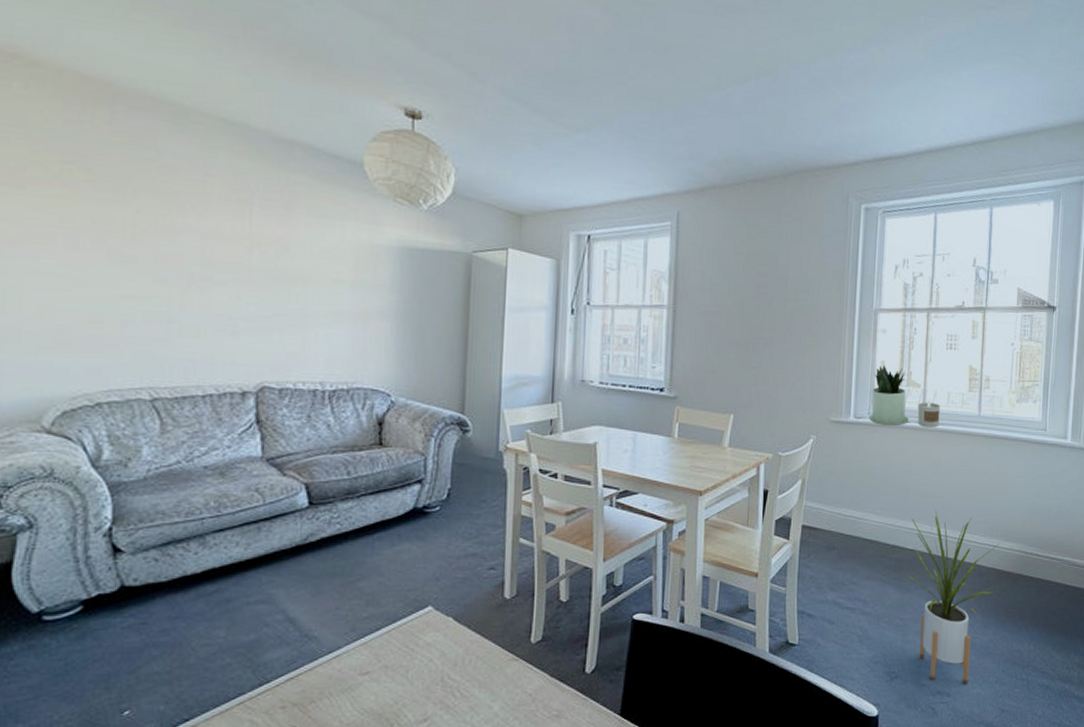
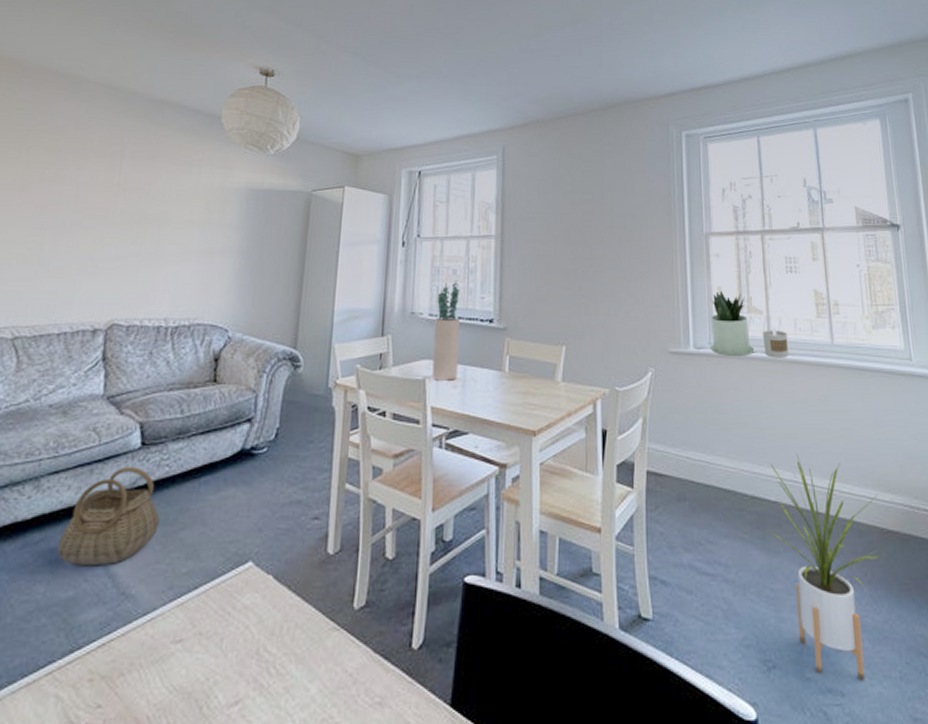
basket: none [232,524,335,614] -> present [57,466,160,567]
vase: none [603,349,631,446] -> present [432,280,460,381]

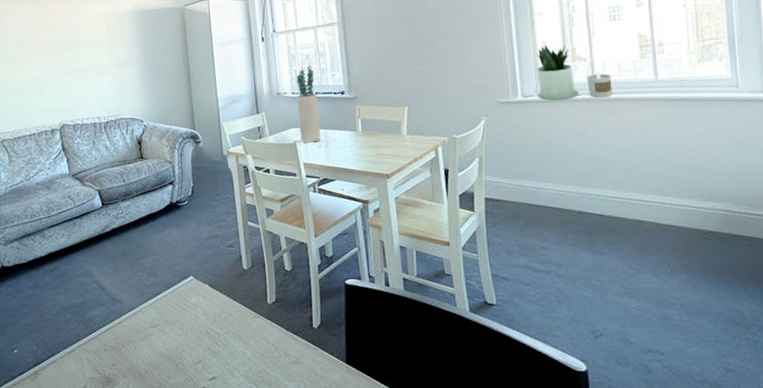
basket: present [57,466,160,567] -> none [64,219,126,284]
house plant: present [763,452,879,680] -> none [590,174,699,343]

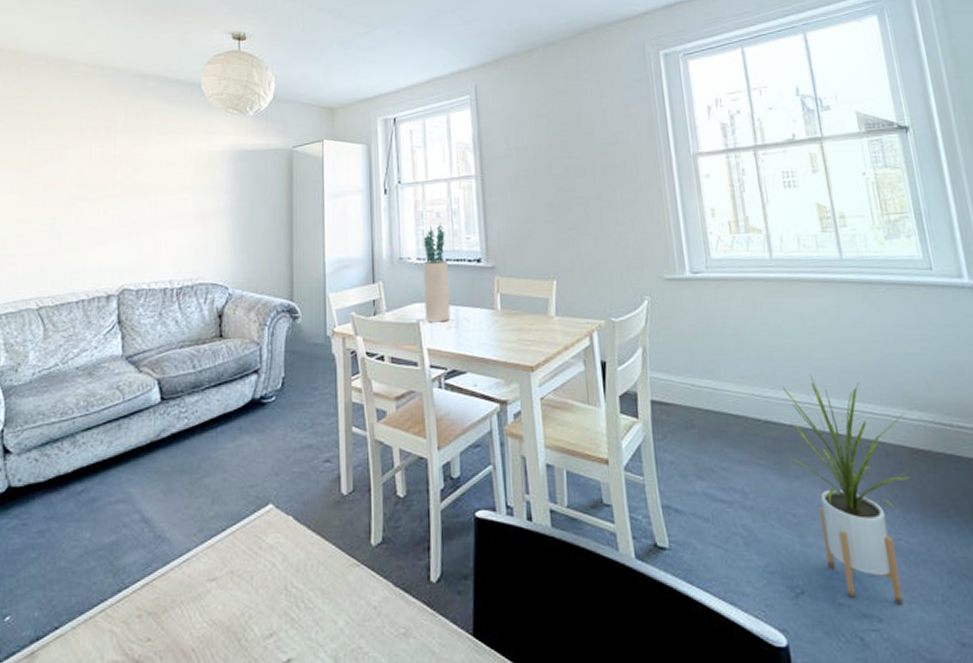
planter: present [536,45,580,101] -> none [705,212,756,280]
candle: present [586,73,613,98] -> none [762,247,794,278]
house plant: none [590,174,699,343] -> present [778,373,910,604]

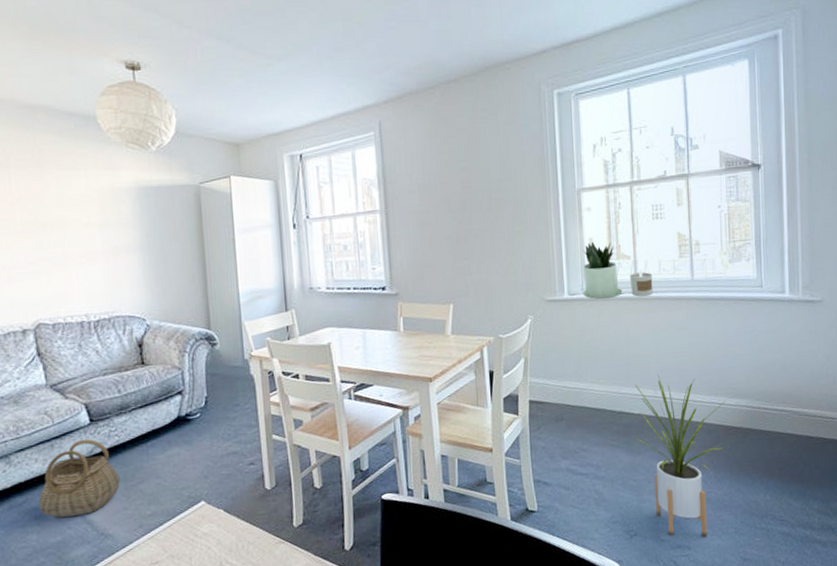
basket: none [97,420,184,514] -> present [38,439,120,518]
vase: present [423,223,451,323] -> none [332,255,359,344]
planter: none [705,212,756,280] -> present [582,241,623,300]
candle: none [762,247,794,278] -> present [629,271,653,297]

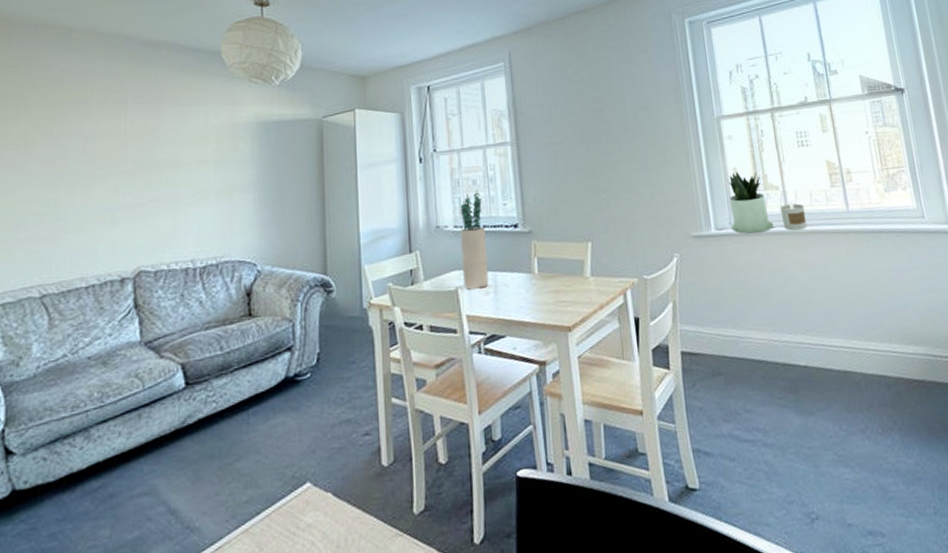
basket: present [38,439,120,518] -> none [116,406,213,507]
vase: none [332,255,359,344] -> present [460,190,489,290]
house plant: present [629,373,725,537] -> none [794,317,907,520]

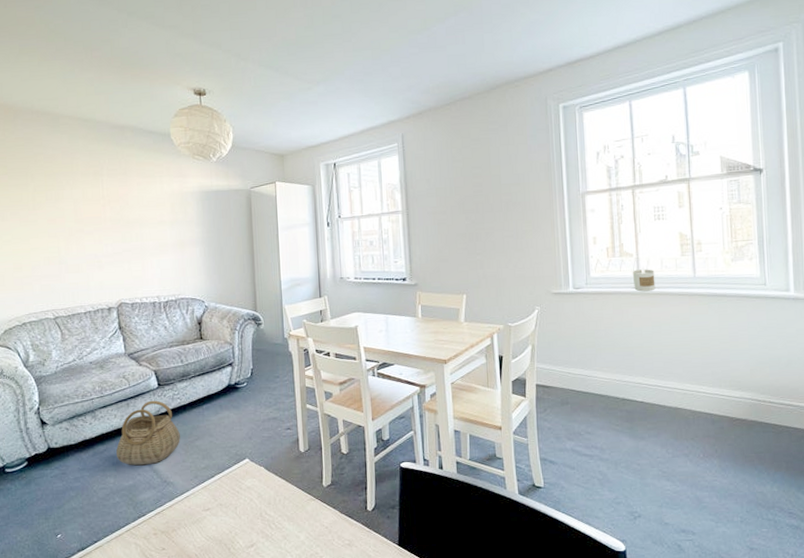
basket: none [116,406,213,507] -> present [115,400,180,466]
vase: present [460,190,489,290] -> none [359,250,382,328]
planter: present [728,171,774,235] -> none [586,240,626,294]

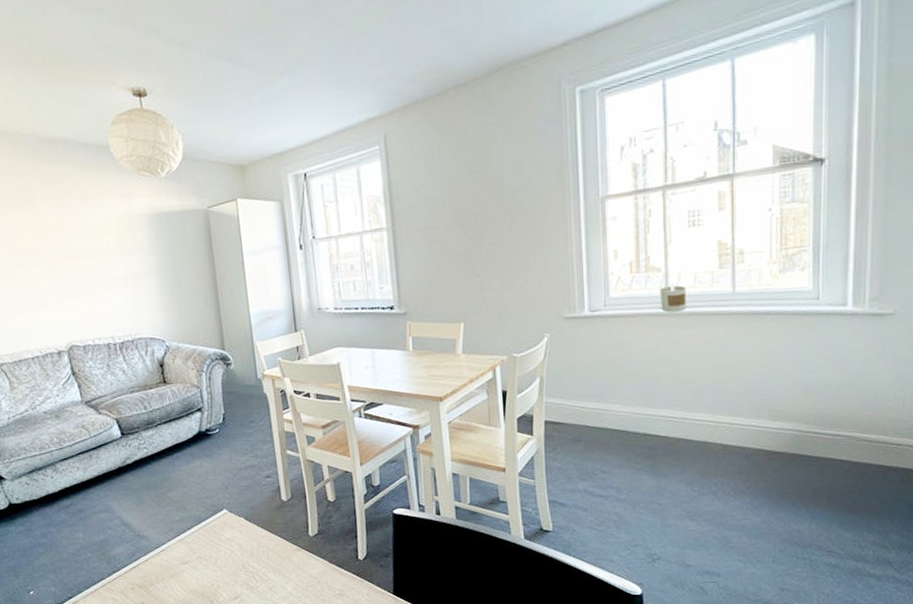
basket: present [115,400,180,466] -> none [82,450,151,520]

